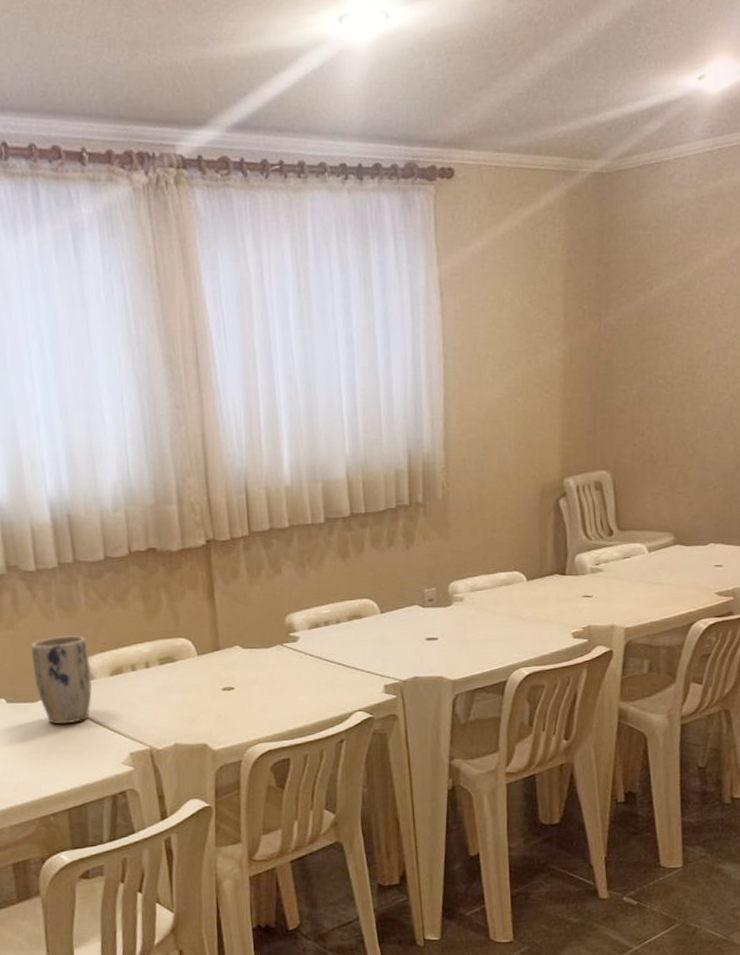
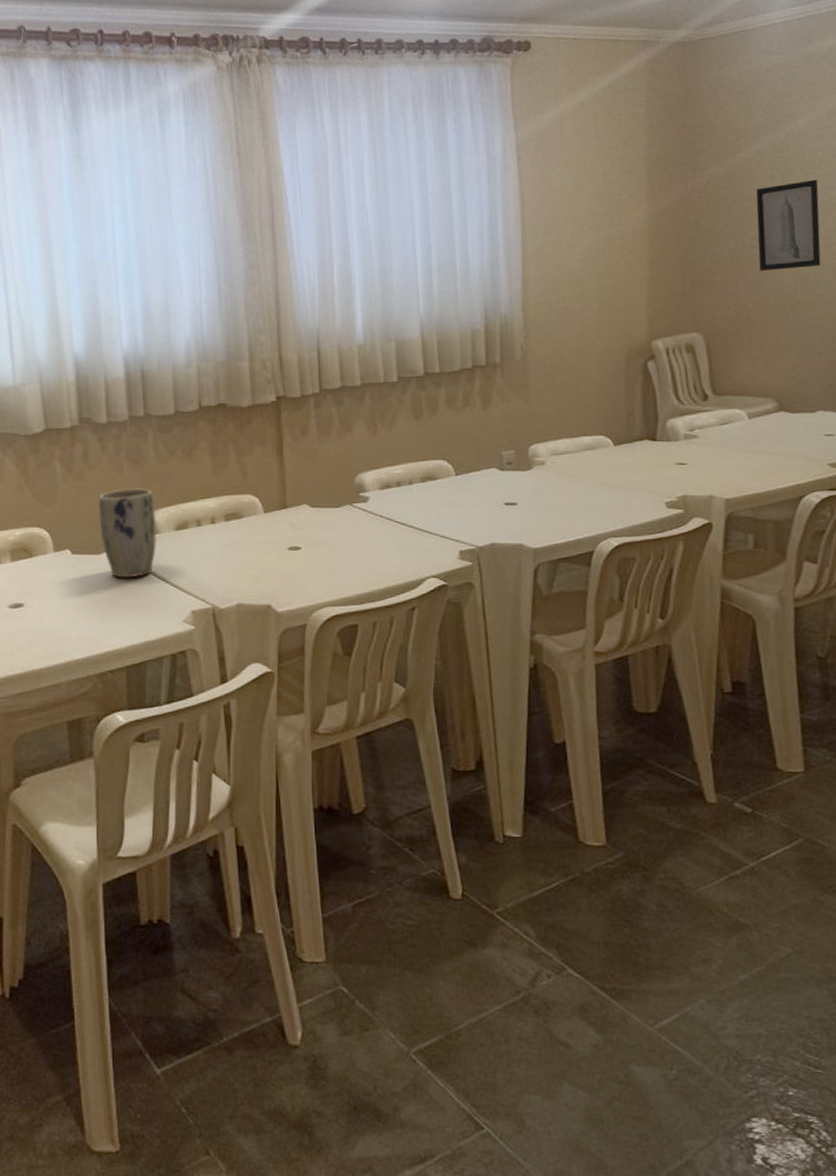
wall art: none [663,318,720,410] -> present [756,179,821,272]

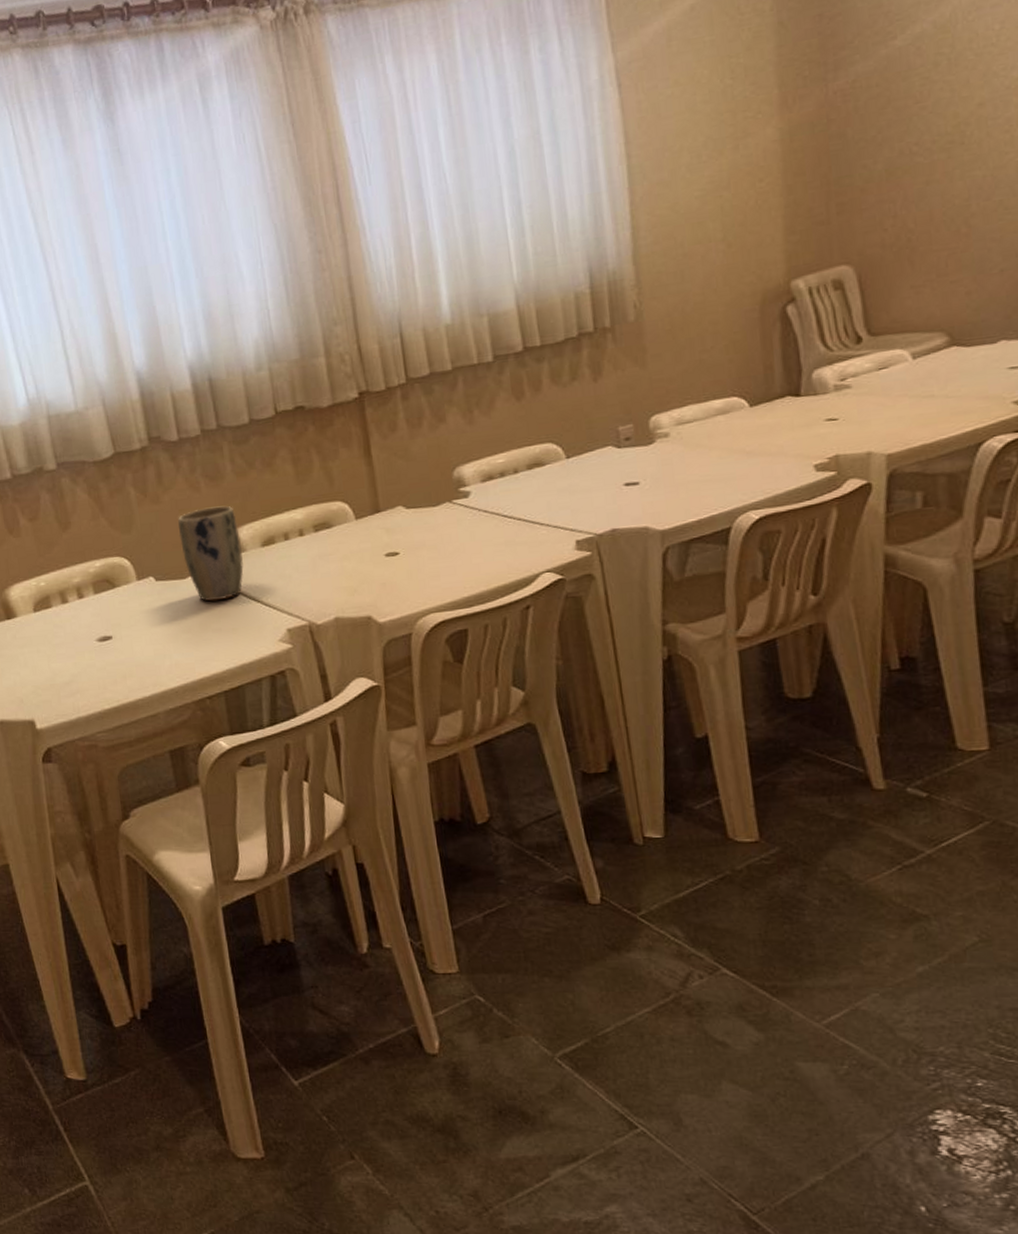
wall art: present [756,179,821,272] -> none [915,59,1001,183]

